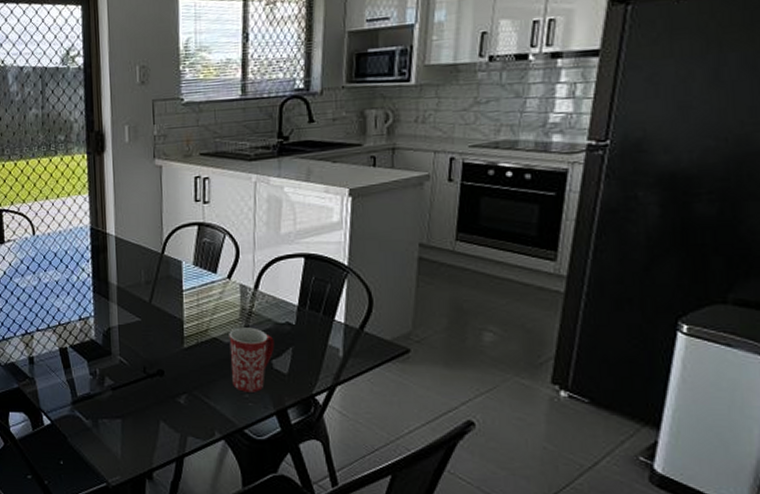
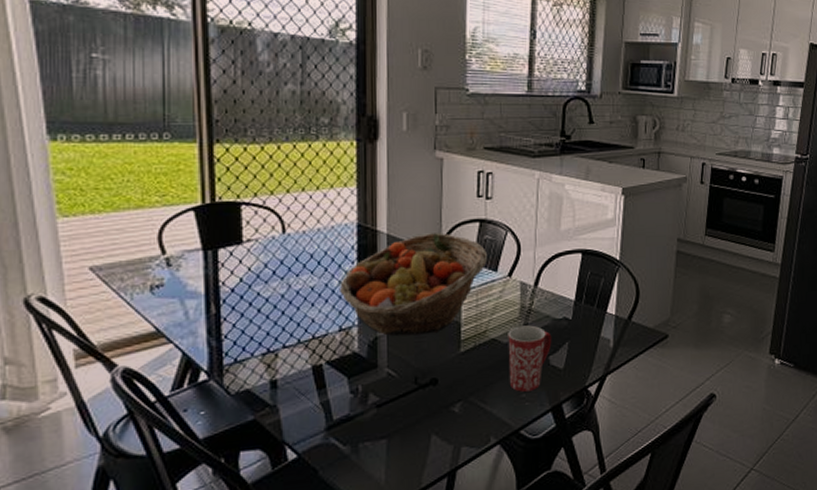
fruit basket: none [78,235,206,329] -> present [340,233,487,336]

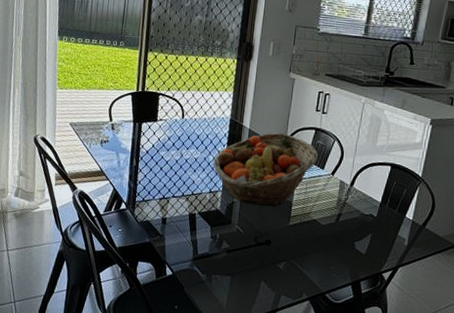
mug: present [508,325,552,392] -> none [323,214,359,266]

